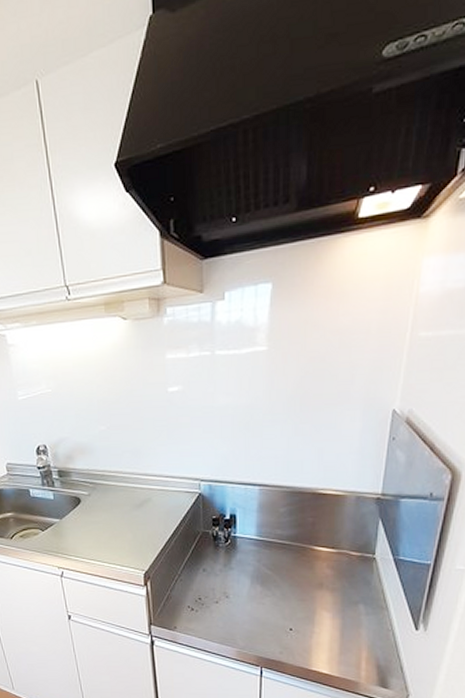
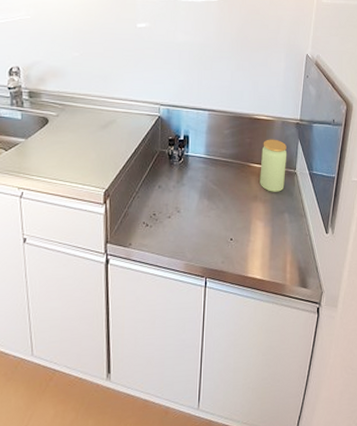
jar: none [326,518,364,580] -> present [260,139,287,192]

